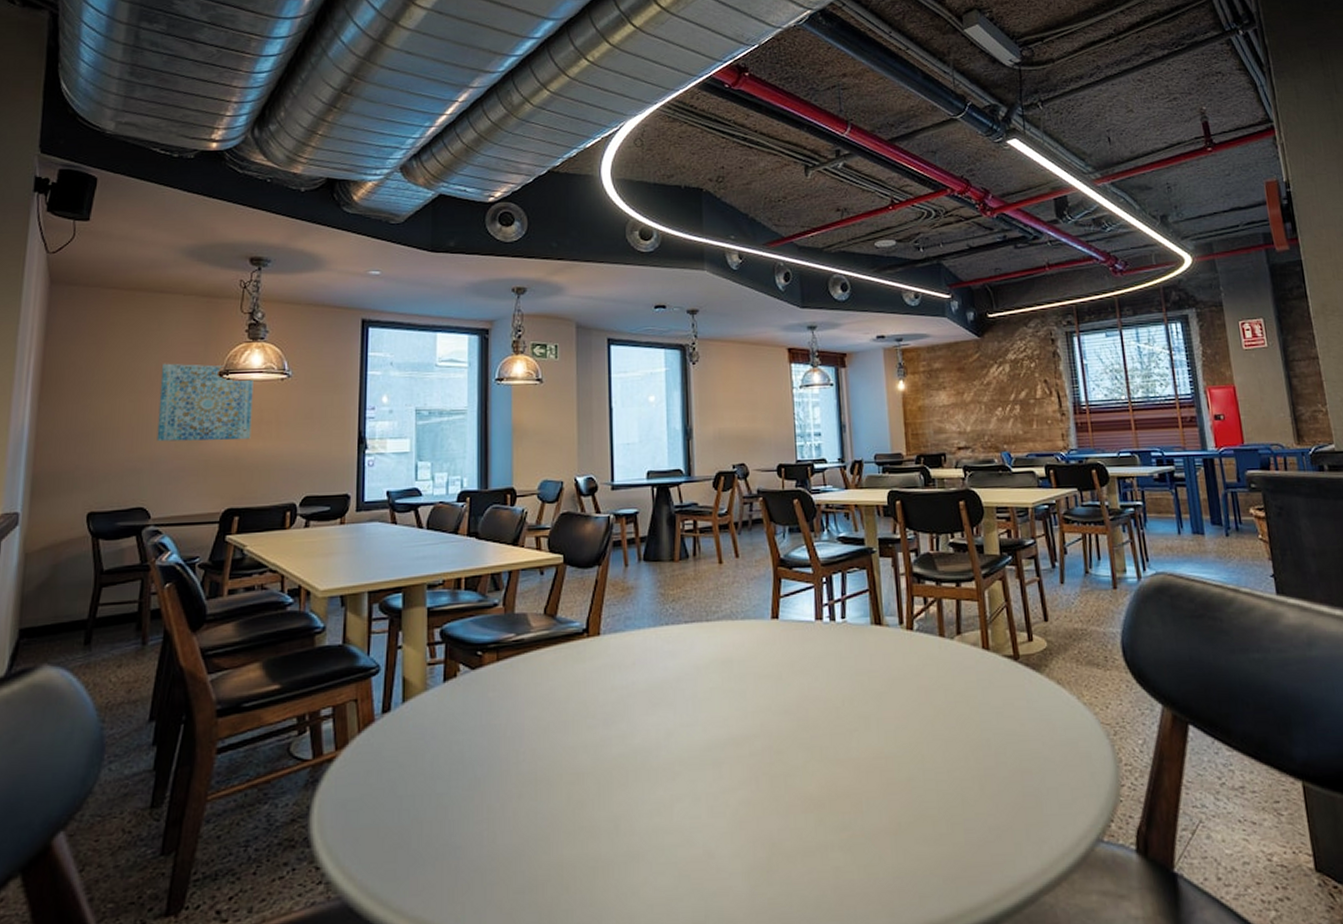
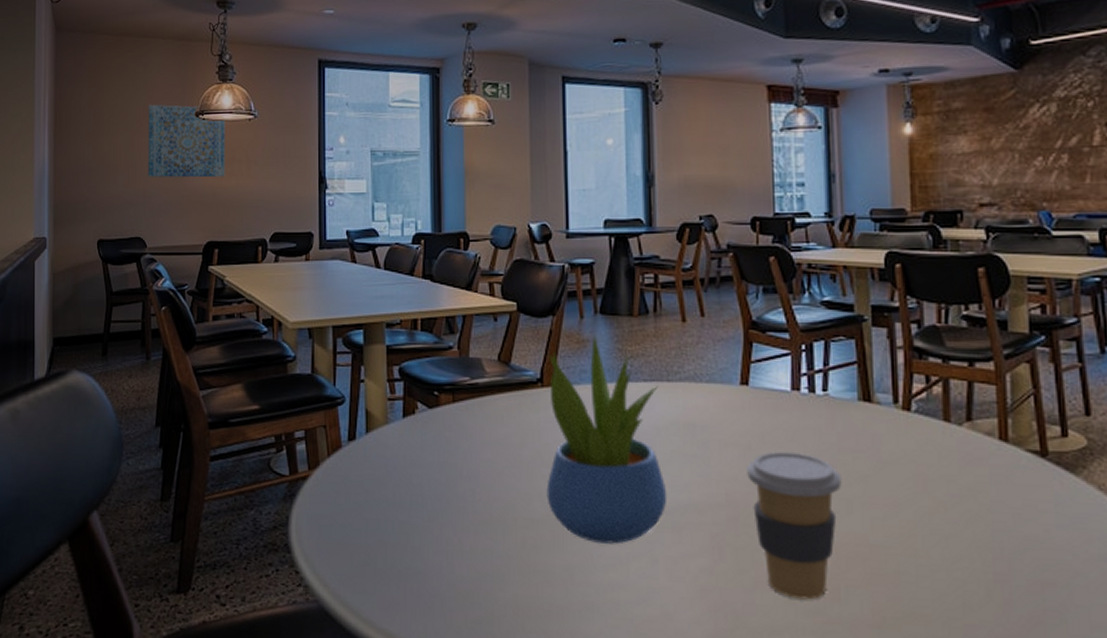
succulent plant: none [592,581,708,789] -> present [546,334,668,544]
coffee cup: none [779,678,860,818] -> present [747,452,842,600]

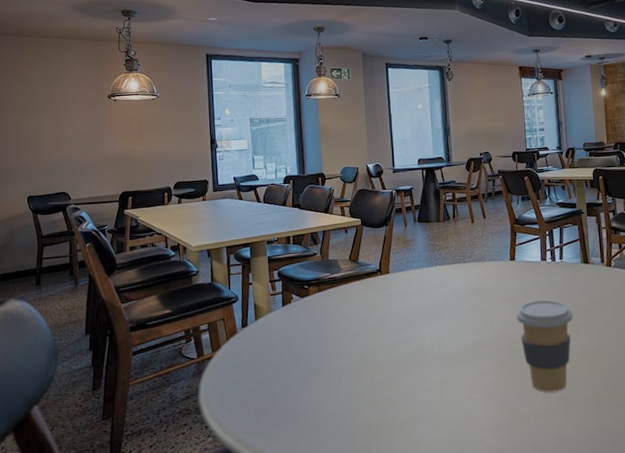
wall art: present [148,104,225,178] -> none [67,90,135,146]
succulent plant: present [546,334,668,544] -> none [384,236,467,375]

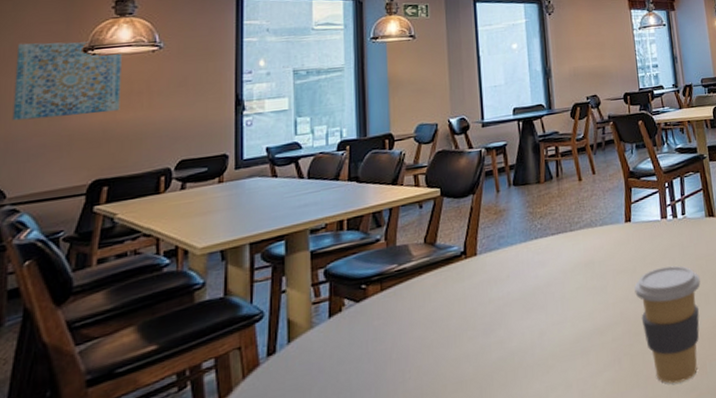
wall art: none [67,90,135,146] -> present [12,42,122,121]

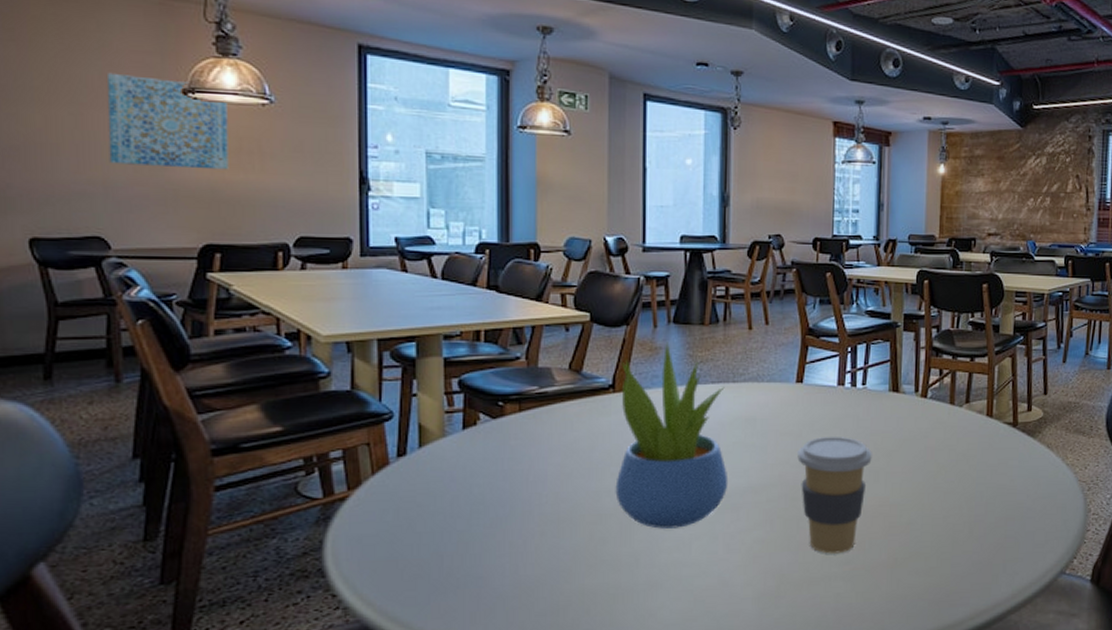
succulent plant: none [471,204,576,387] -> present [615,342,729,529]

